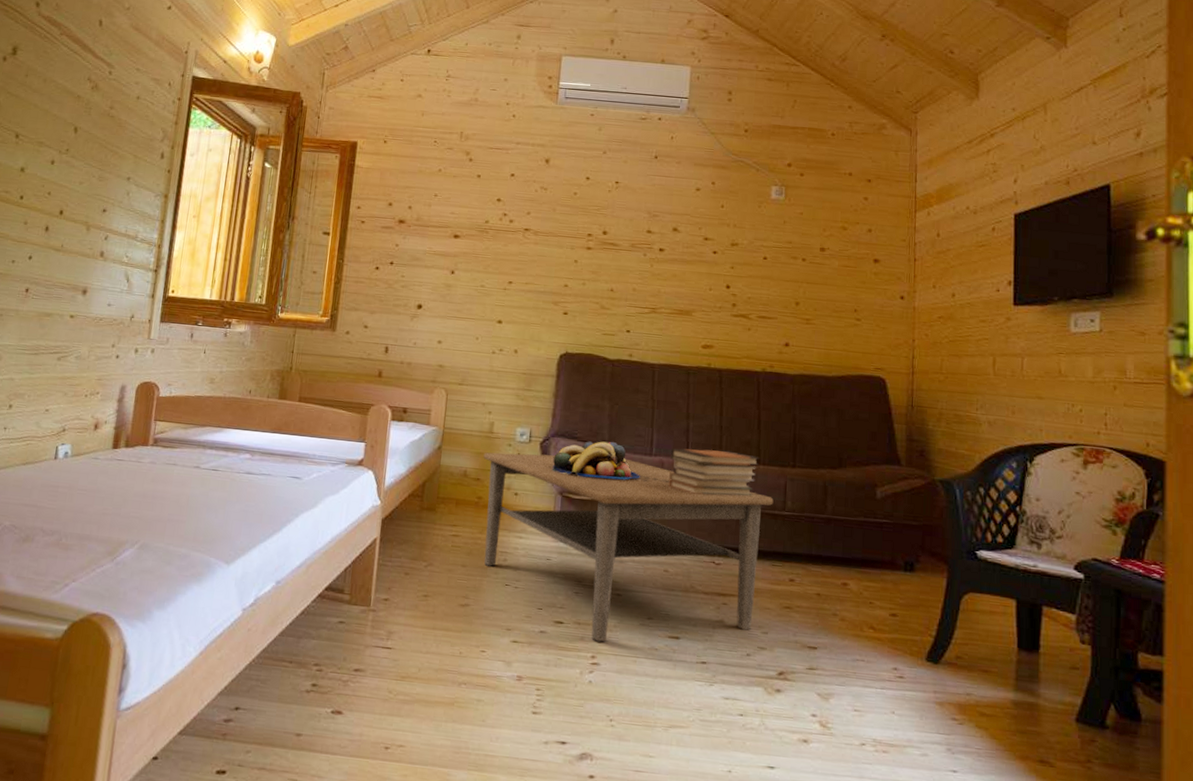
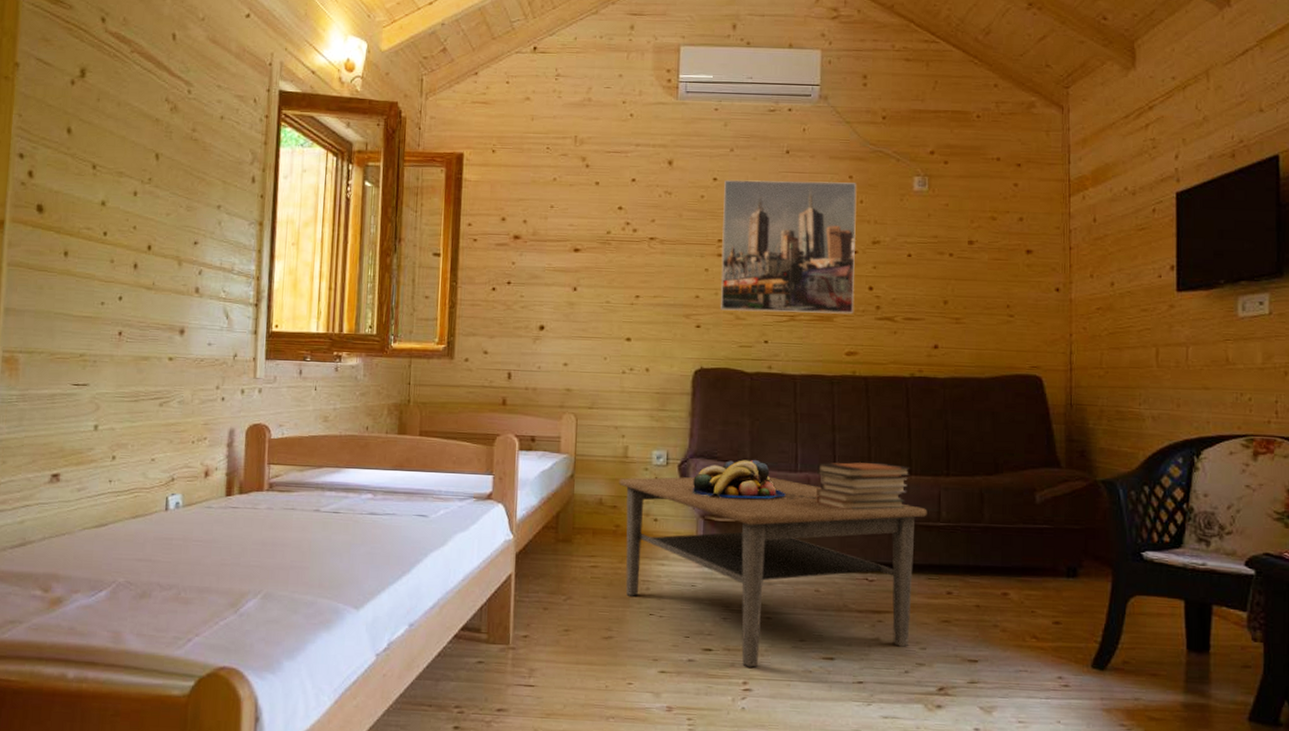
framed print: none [587,179,719,310] -> present [720,179,857,314]

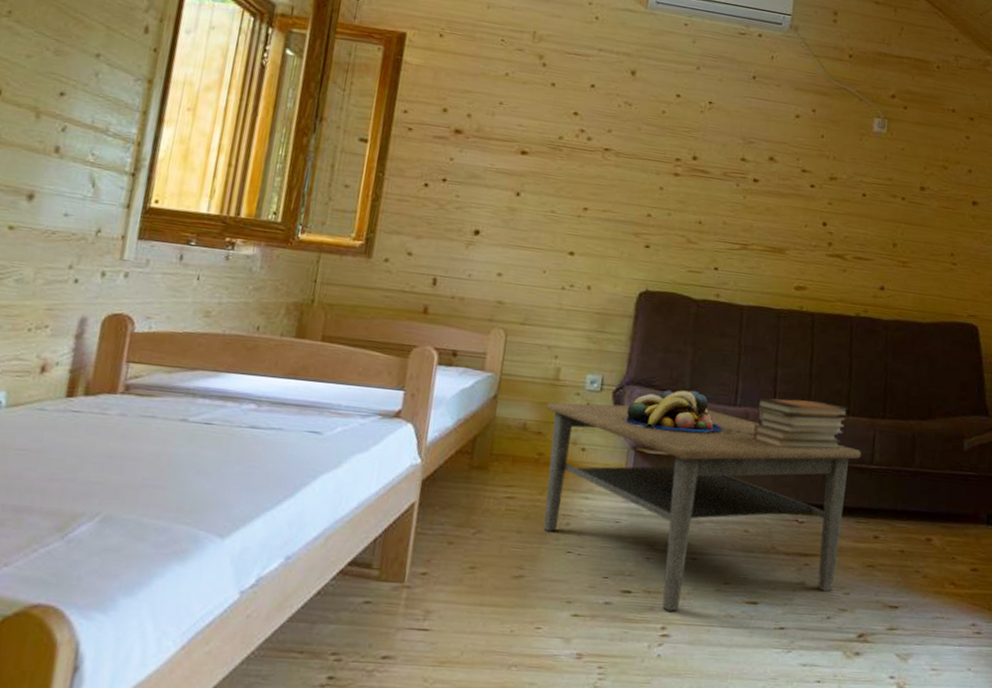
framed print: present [720,179,857,314] -> none [672,97,820,249]

